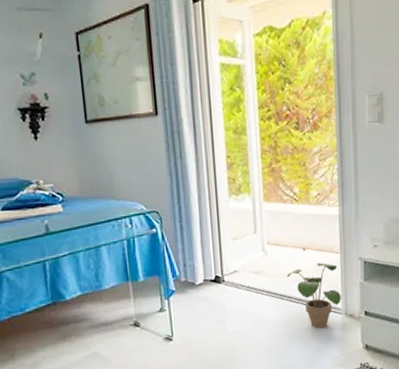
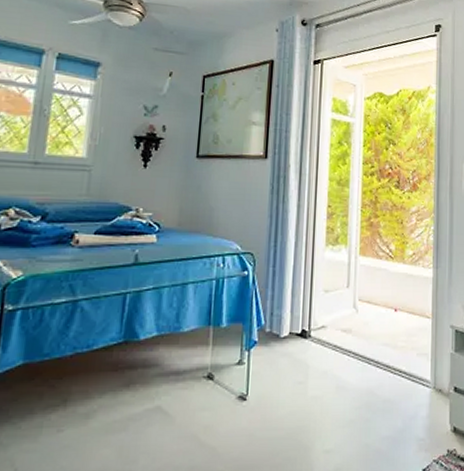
potted plant: present [287,262,341,329] -> none [376,326,431,403]

